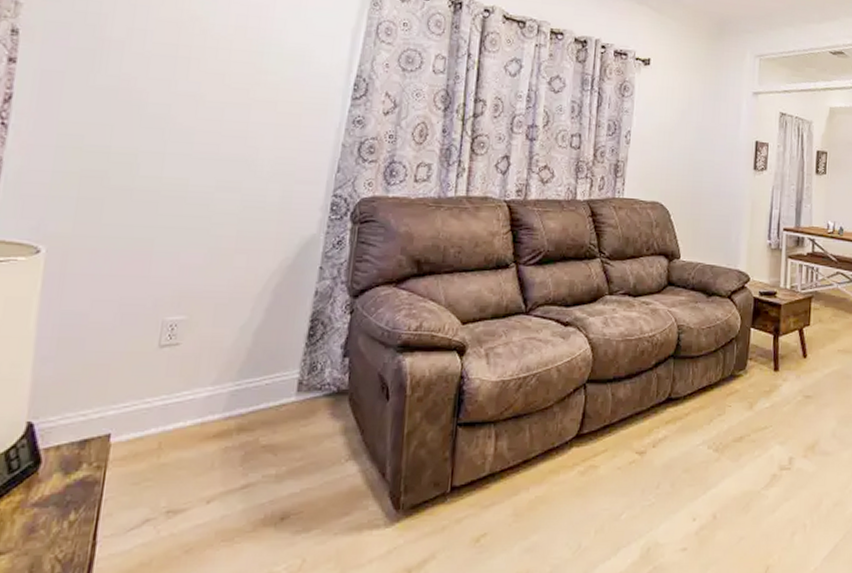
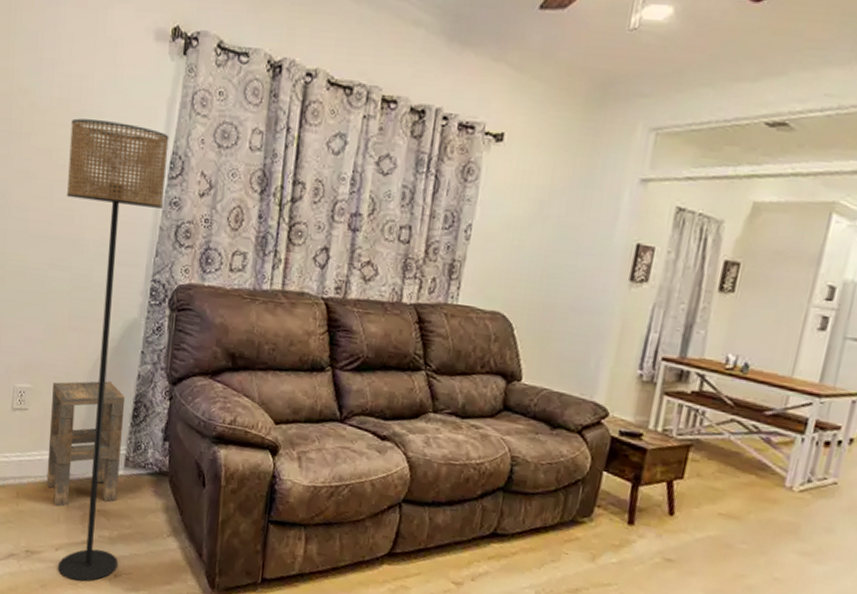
side table: none [198,302,300,451] -> present [46,381,126,507]
floor lamp: none [209,44,353,536] -> present [58,118,169,582]

